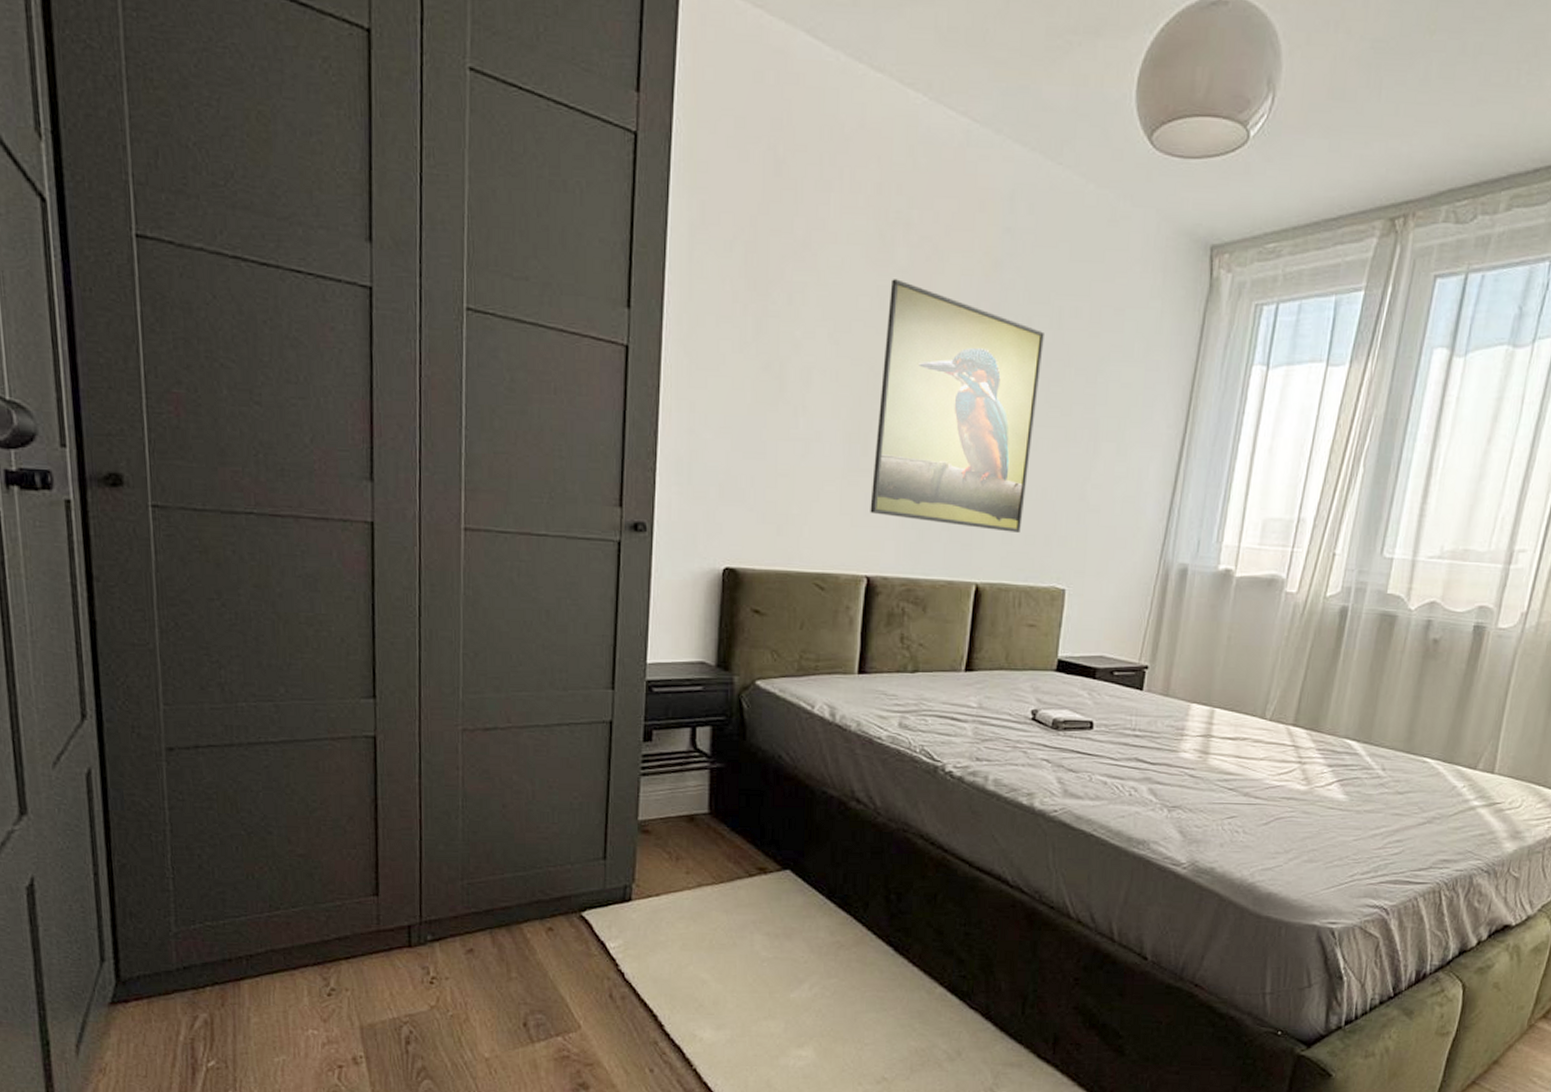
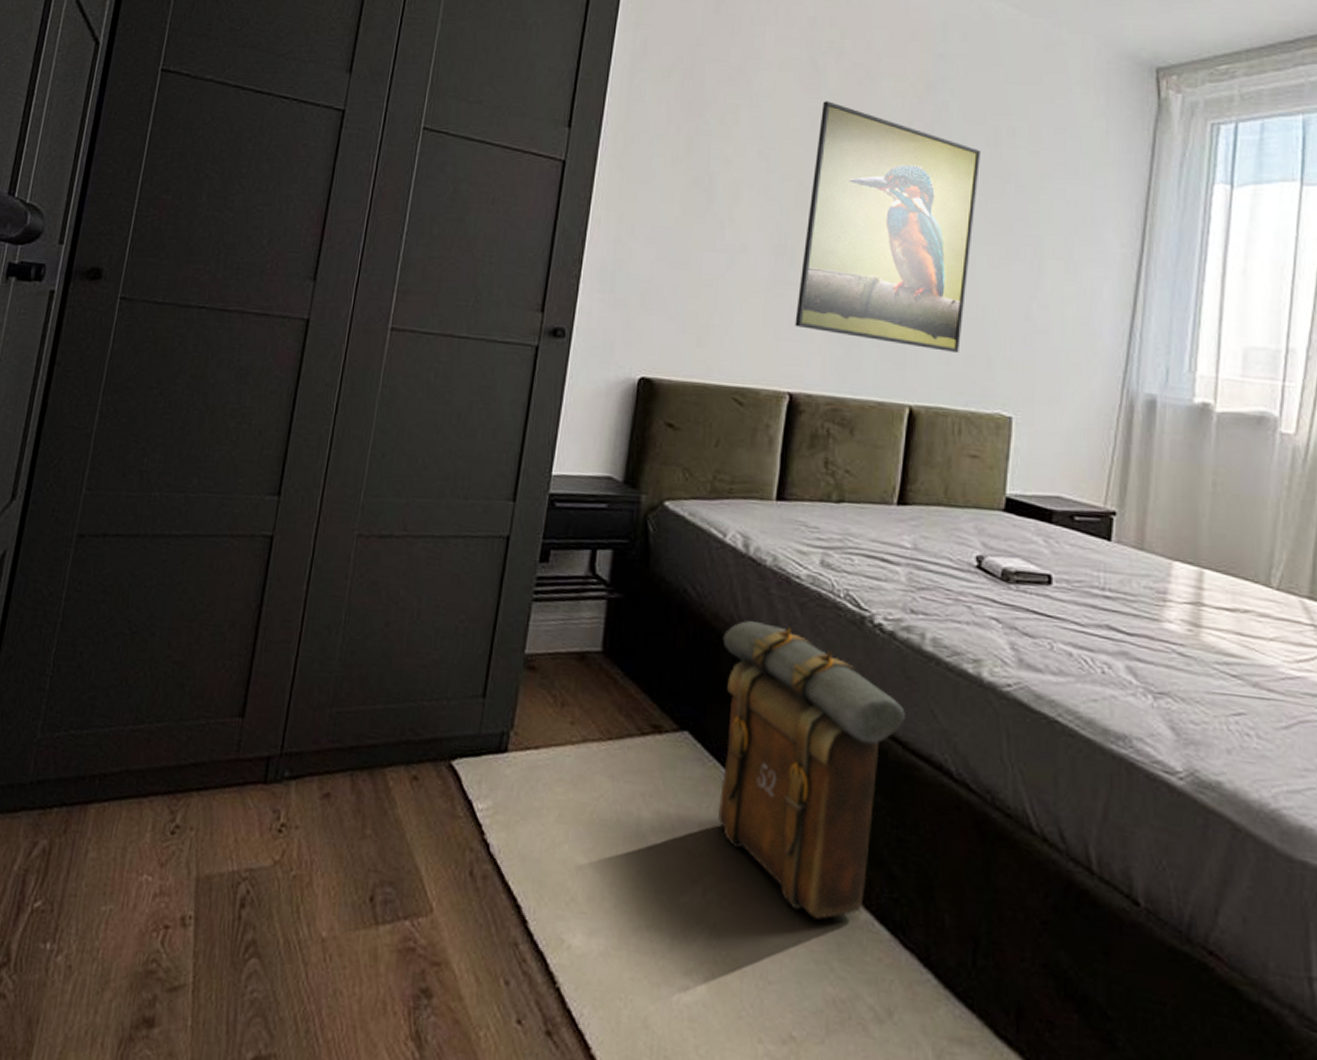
backpack: none [815,778,971,997] -> present [717,621,905,920]

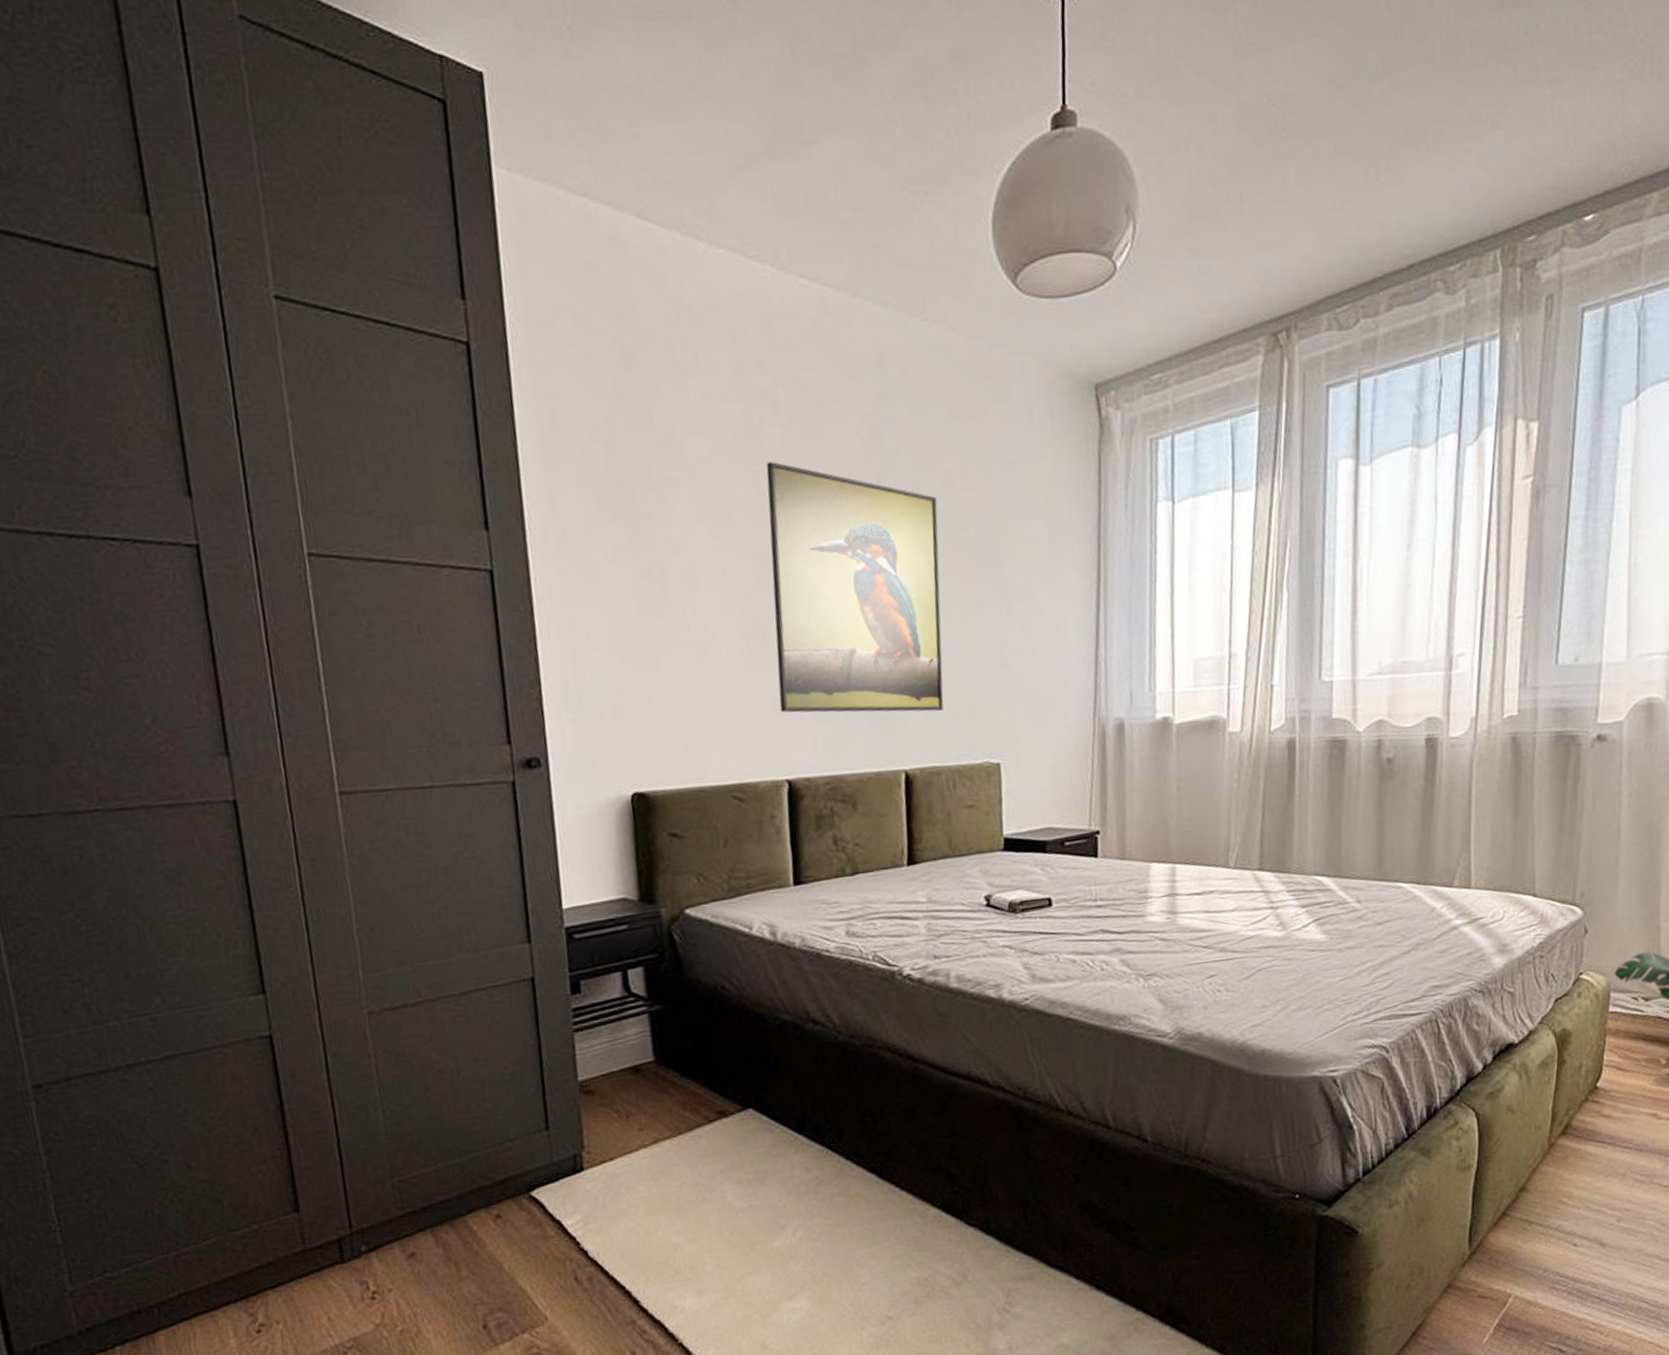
backpack: present [717,621,905,920] -> none [767,997,943,1226]

